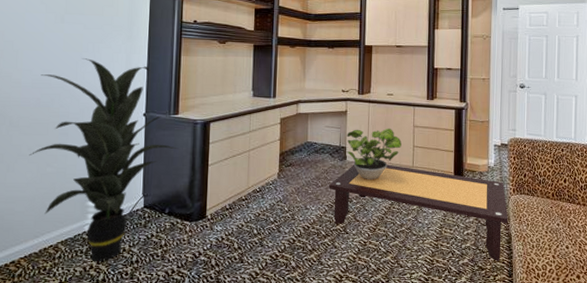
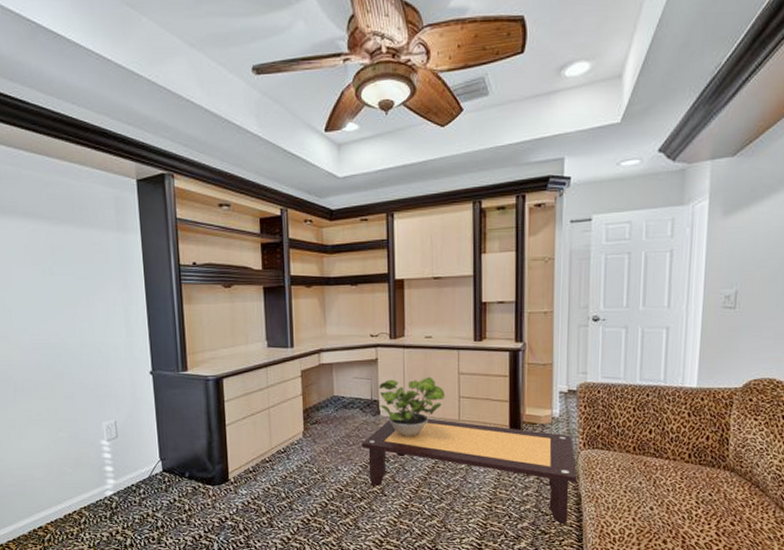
indoor plant: present [29,58,179,262] -> none [38,313,192,527]

